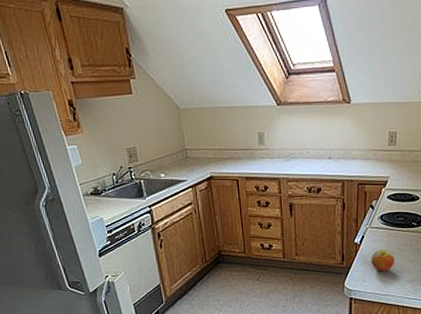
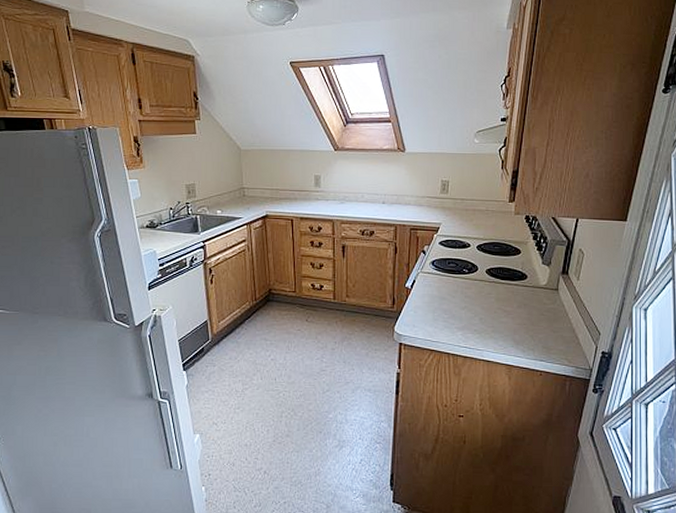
apple: present [371,249,395,272] -> none [421,295,446,317]

